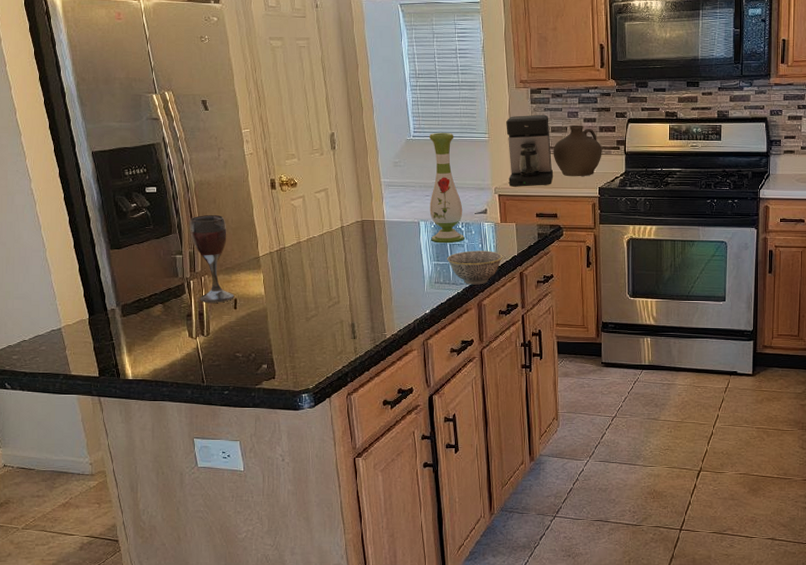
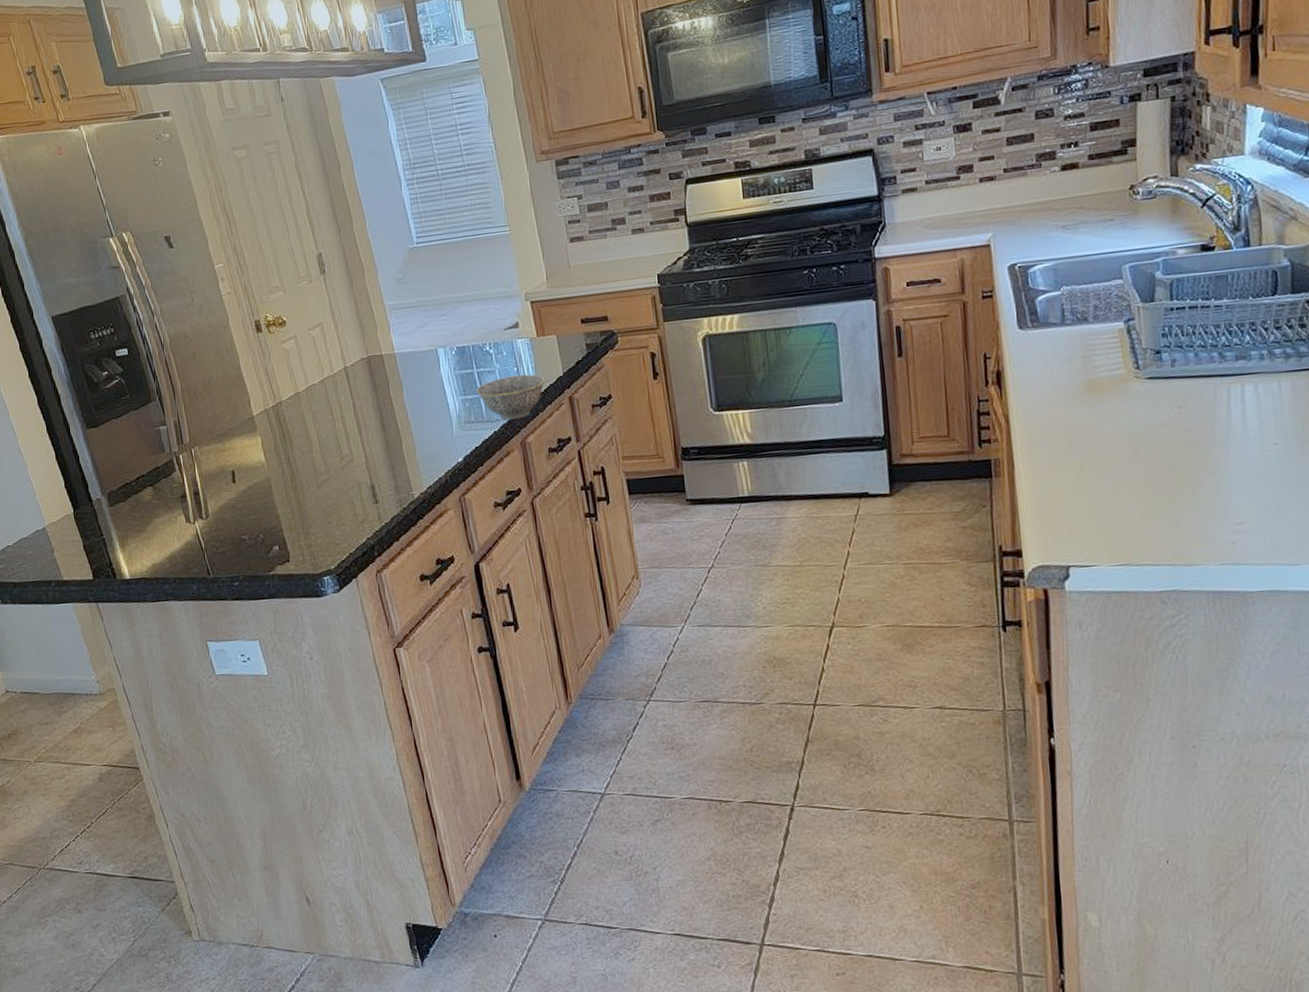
cup: present [189,214,235,304] -> none [169,372,231,480]
vase: present [429,132,465,244] -> none [436,231,495,373]
coffee maker: present [506,114,554,187] -> none [529,190,598,289]
ceramic jug: present [553,125,602,177] -> none [592,196,657,267]

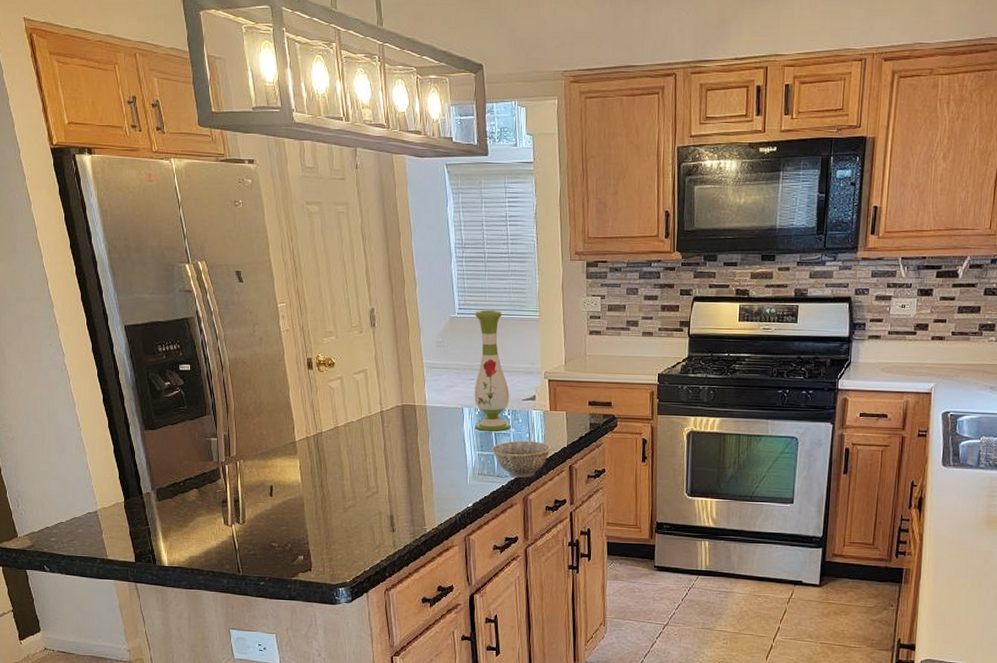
vase: none [436,231,495,373] -> present [474,309,511,432]

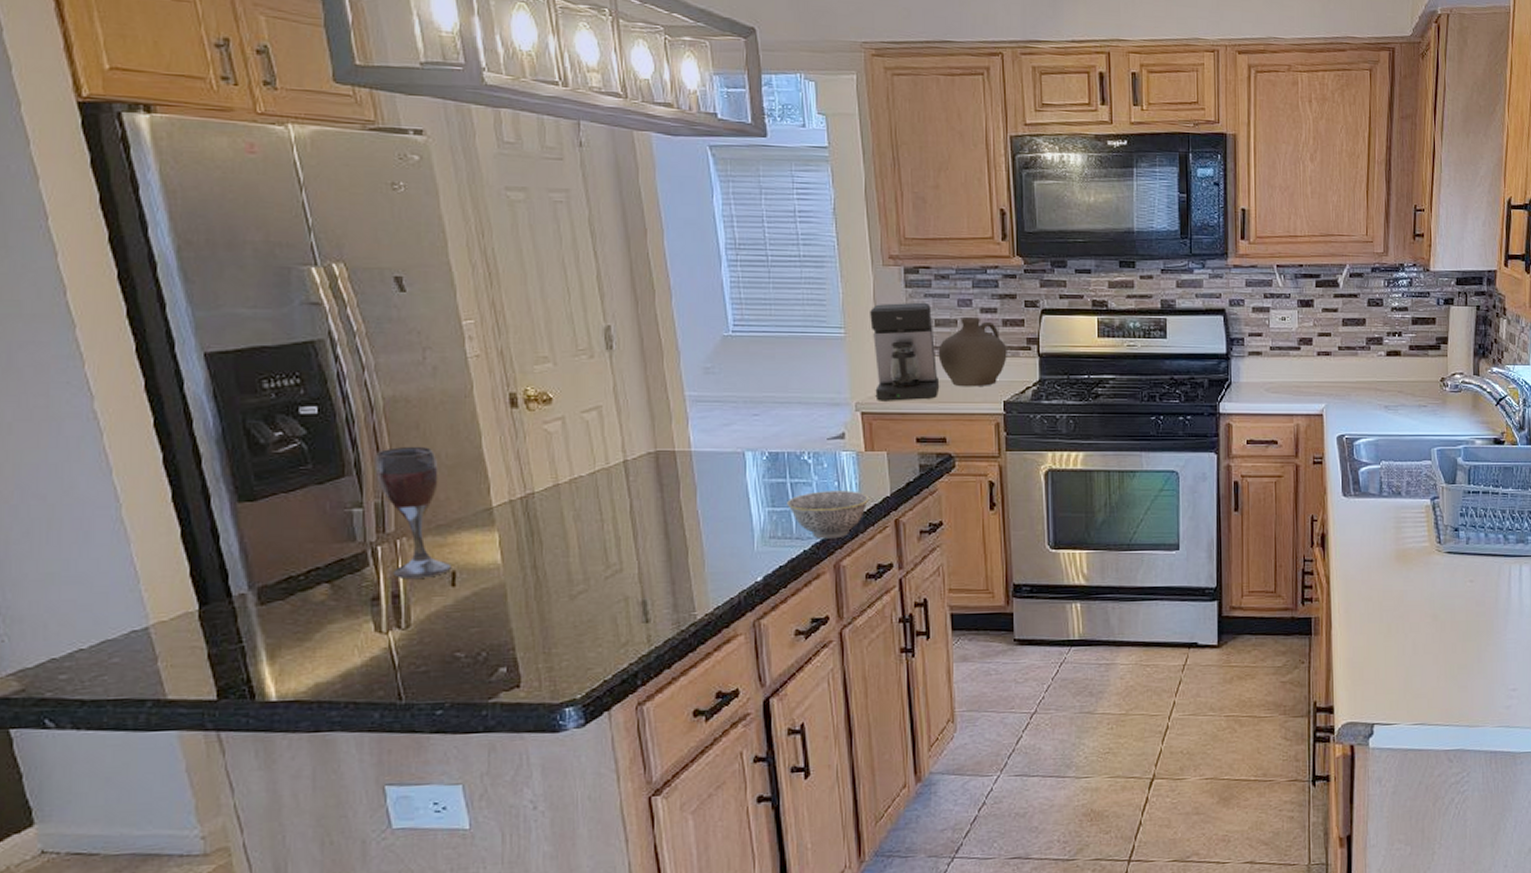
cup: none [224,395,270,490] -> present [374,446,452,580]
vase: present [474,309,511,432] -> none [757,325,813,482]
coffee maker: none [558,290,609,372] -> present [870,302,940,401]
ceramic jug: none [609,303,664,362] -> present [938,316,1007,387]

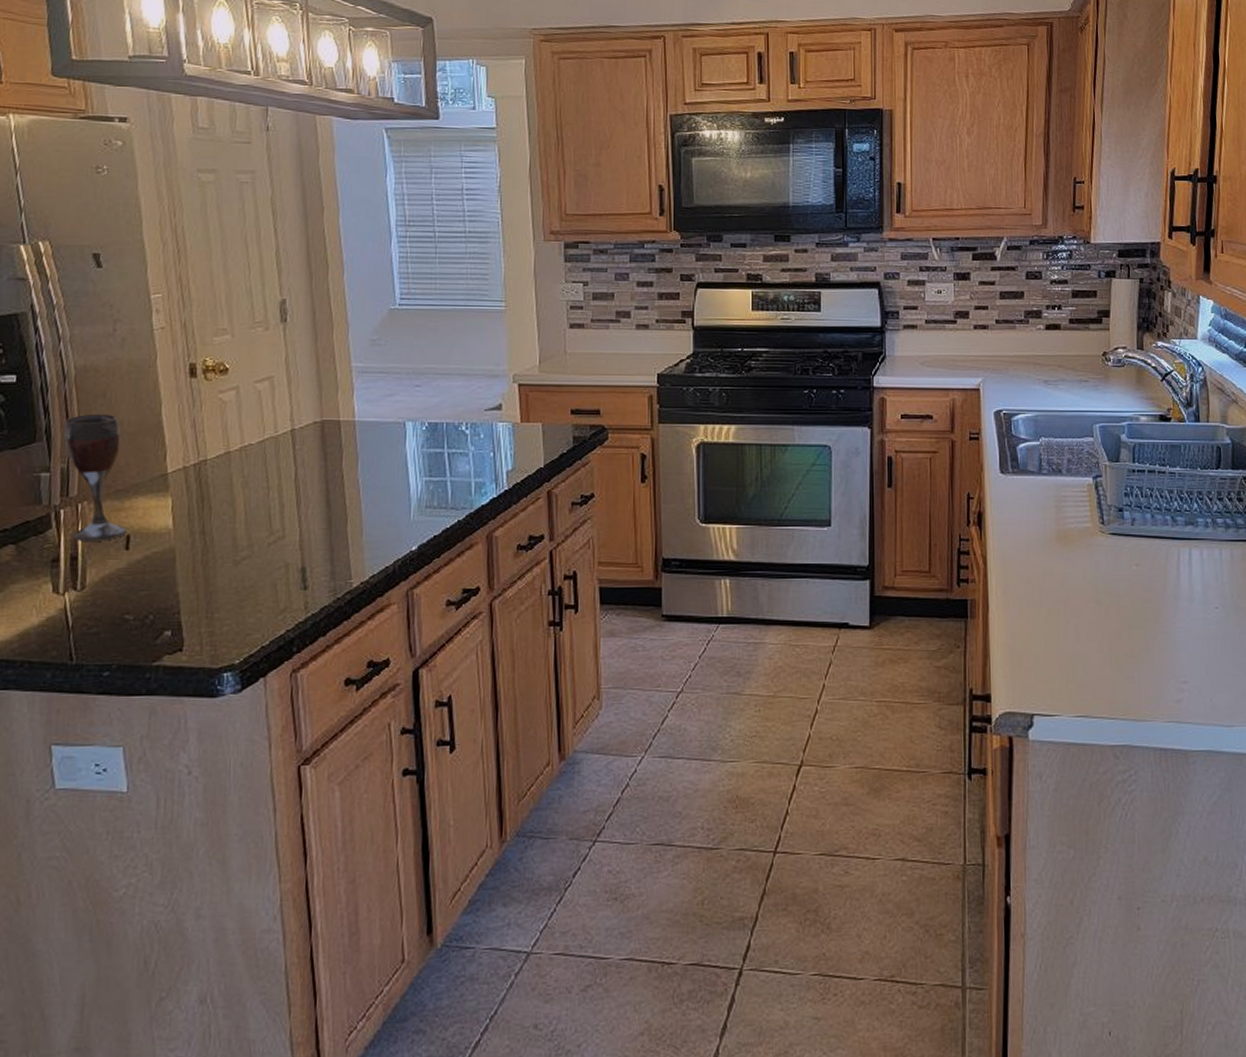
bowl: present [787,491,870,539] -> none [444,461,524,509]
coffee maker: present [870,302,940,401] -> none [530,276,596,373]
ceramic jug: present [938,316,1007,387] -> none [594,290,662,360]

